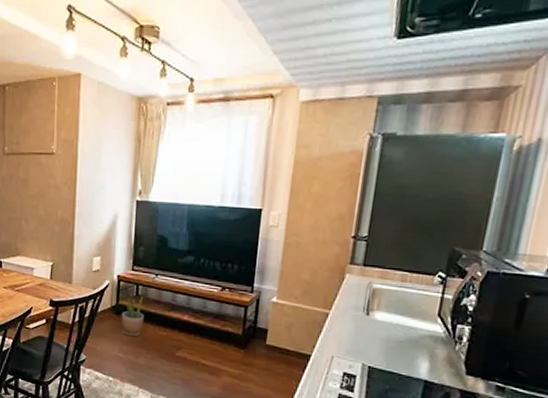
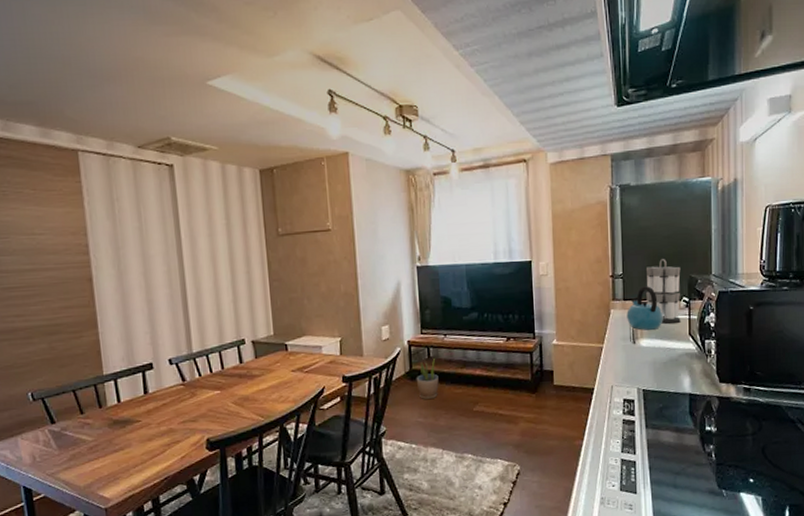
kettle: none [363,253,410,304] -> present [627,286,663,330]
spice rack: none [391,225,443,302] -> present [646,259,681,325]

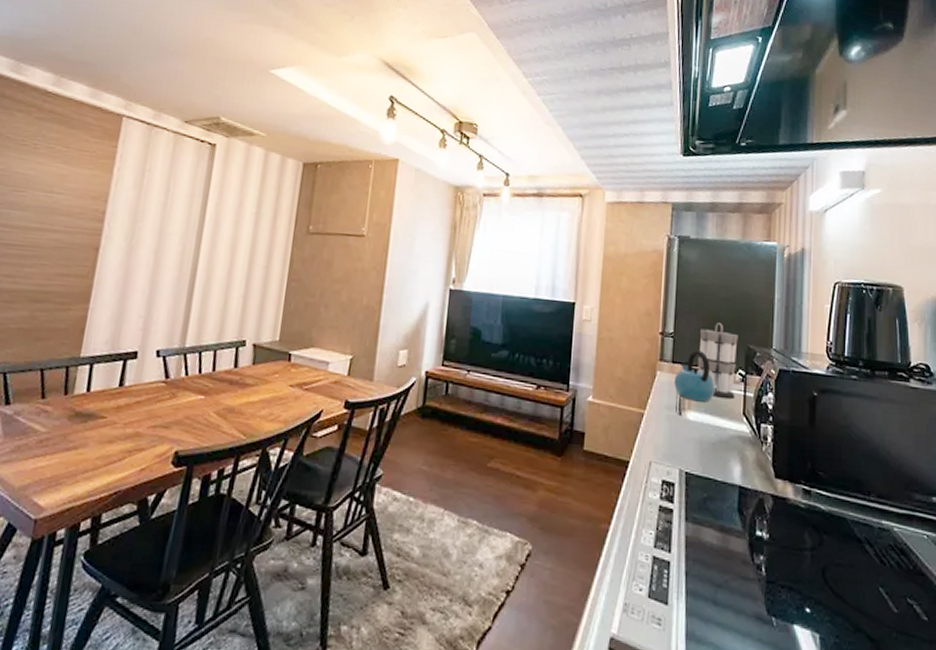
potted plant: present [416,359,439,399] -> none [427,397,454,444]

